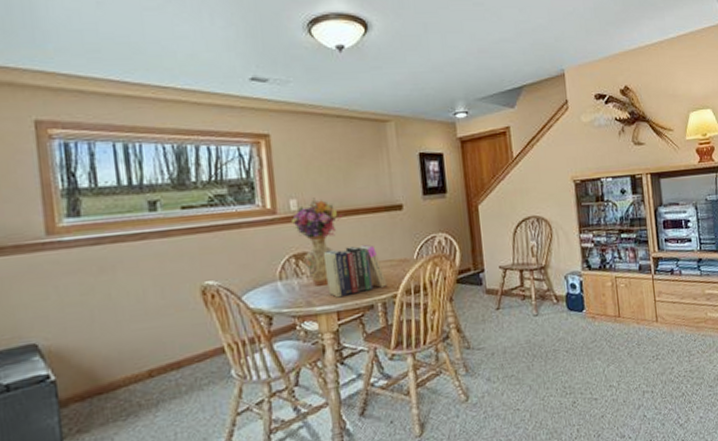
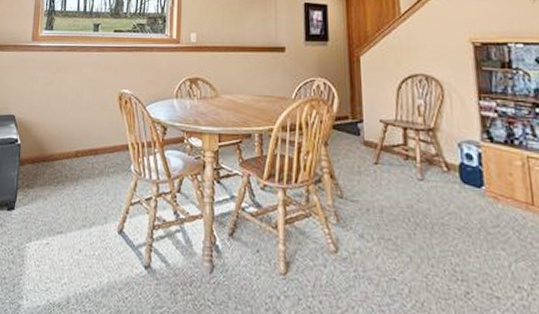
flower arrangement: present [290,198,345,286] -> none [190,33,234,109]
books: present [322,245,388,298] -> none [212,78,265,122]

